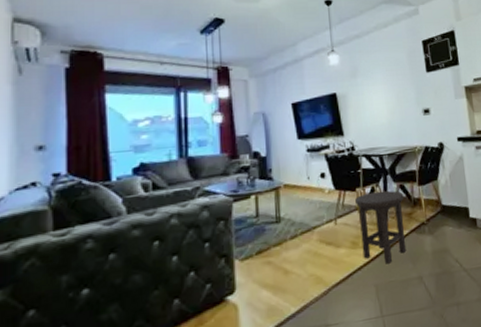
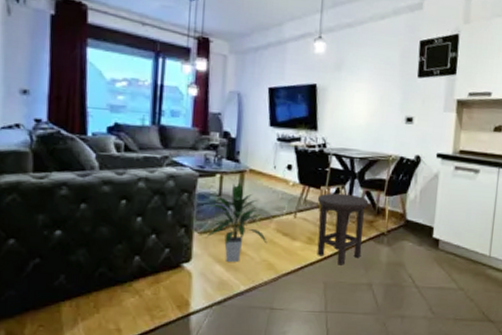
indoor plant: none [248,199,312,285] -> present [207,182,267,262]

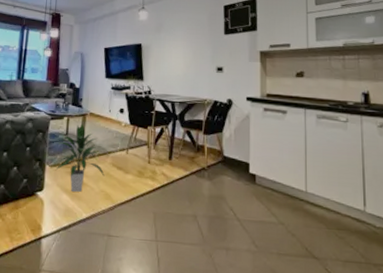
stool: present [317,193,369,265] -> none [146,132,189,197]

